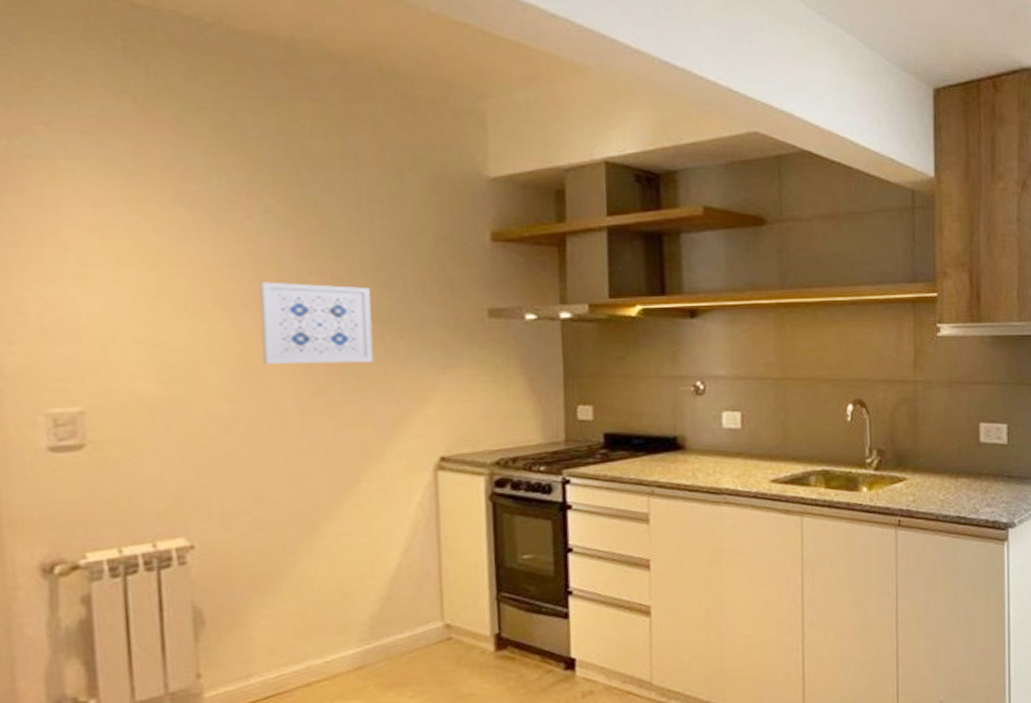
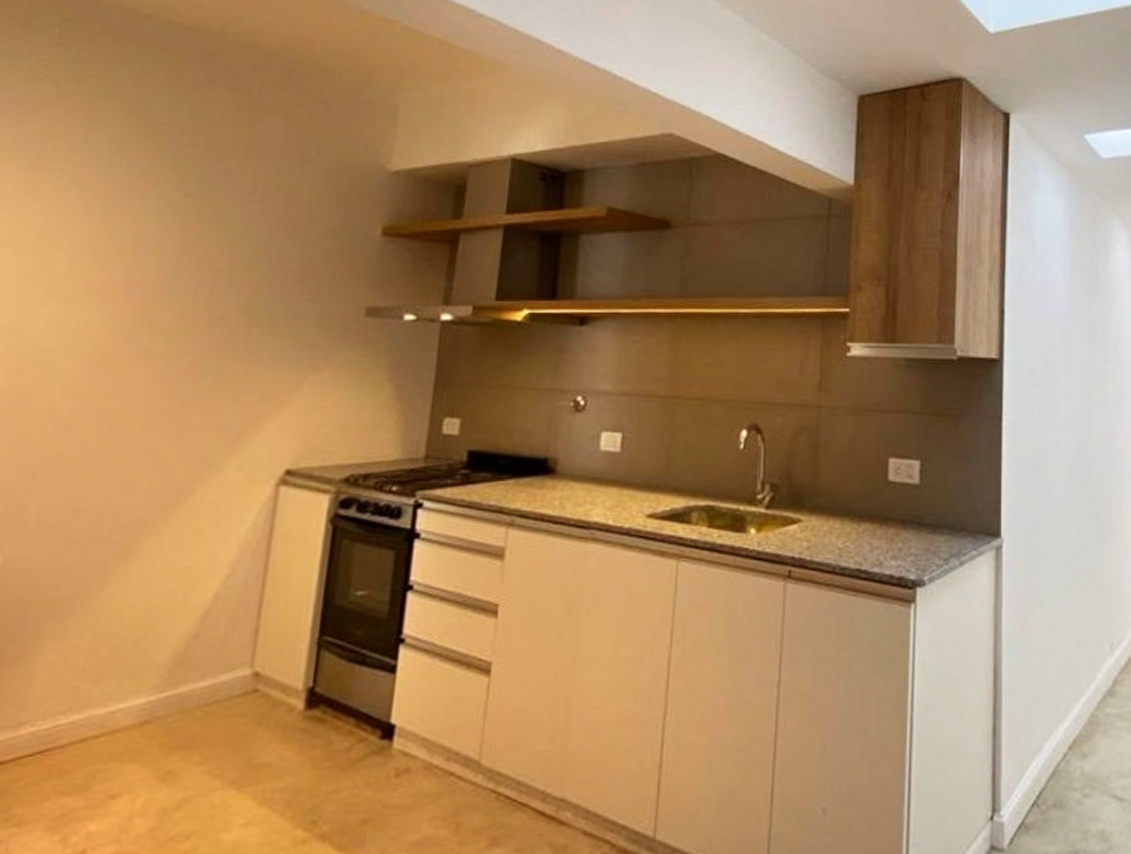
wall art: present [259,282,374,365] -> none [120,269,249,360]

